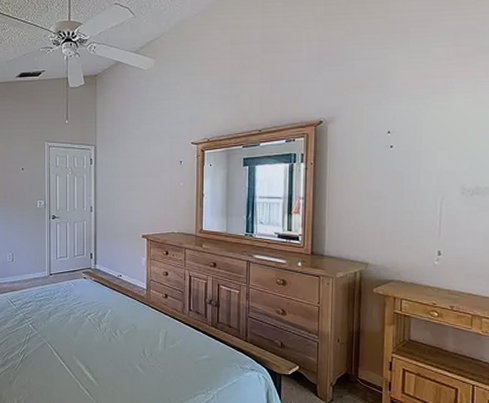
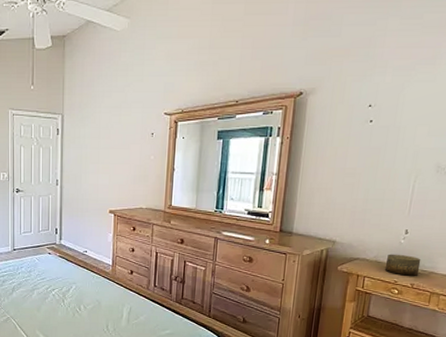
decorative box: none [421,275,458,298] -> present [385,254,421,276]

